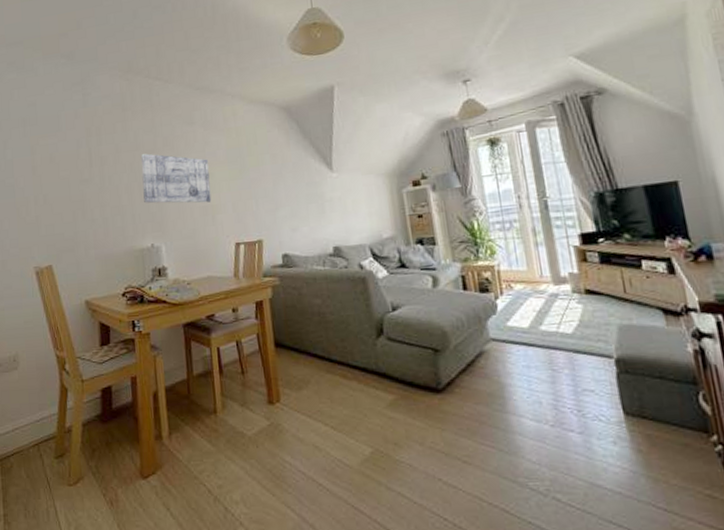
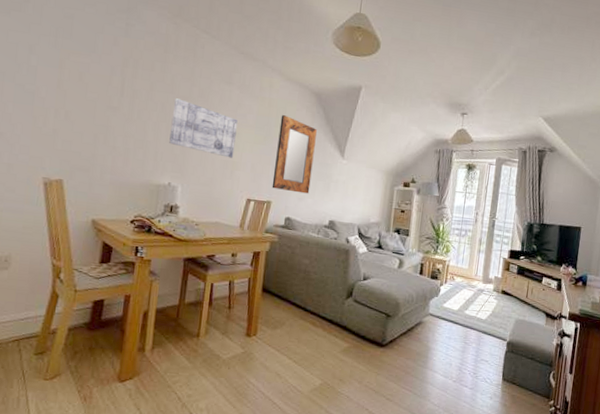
home mirror: none [252,141,303,225] -> present [272,115,317,194]

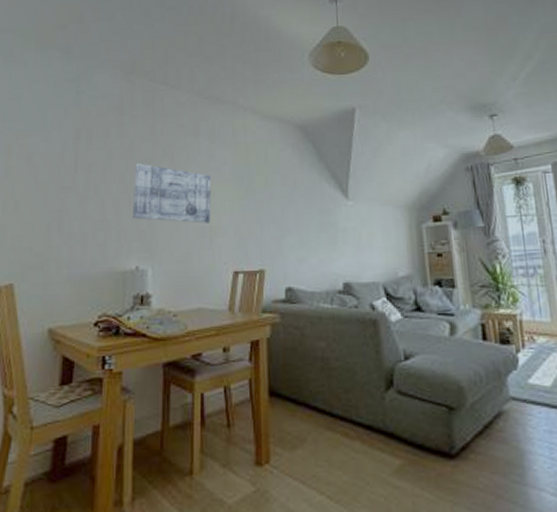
home mirror: present [272,115,317,194] -> none [262,159,312,253]

